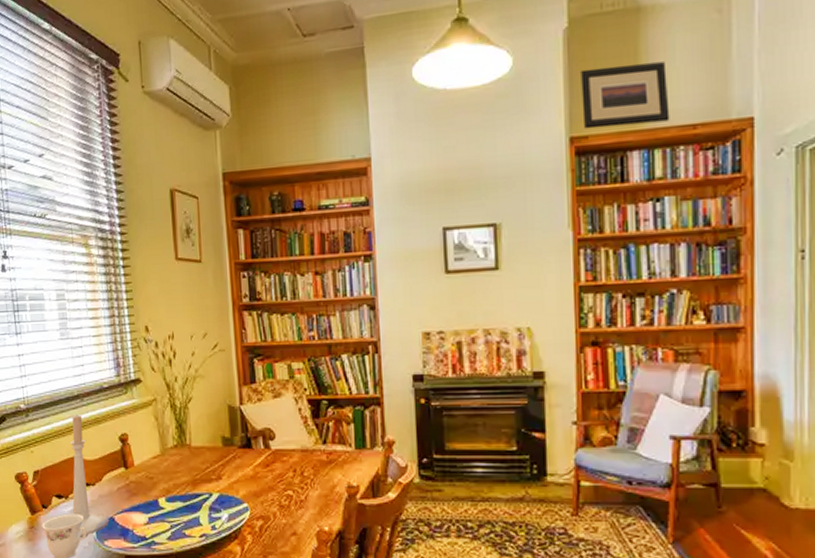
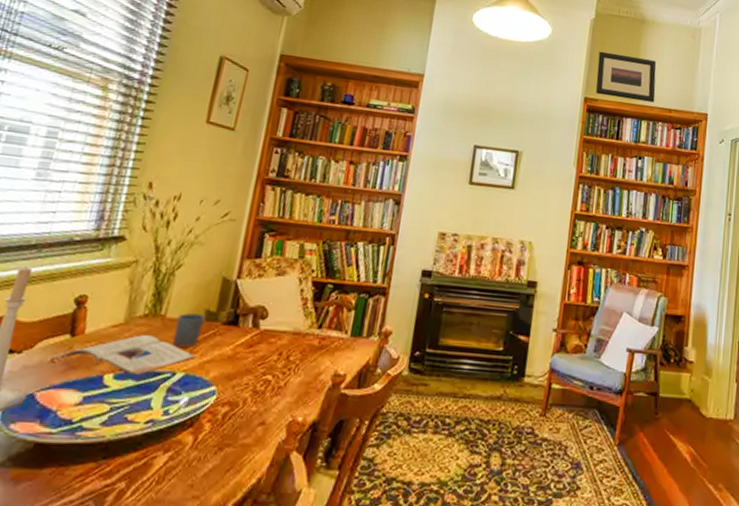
magazine: none [116,463,224,500] -> present [50,335,195,378]
mug: none [200,441,224,471] -> present [171,313,206,347]

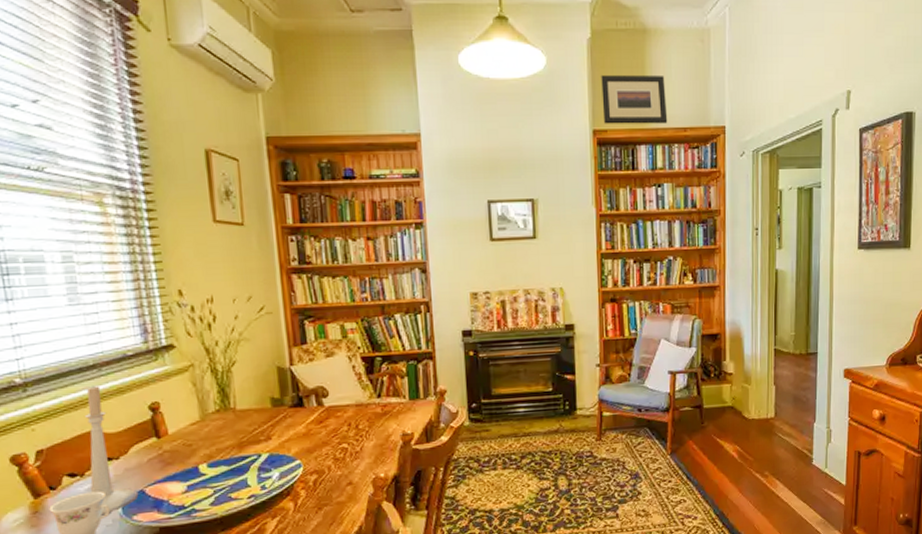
magazine: present [50,335,195,378] -> none [146,427,273,464]
mug: present [171,313,206,347] -> none [247,402,273,433]

